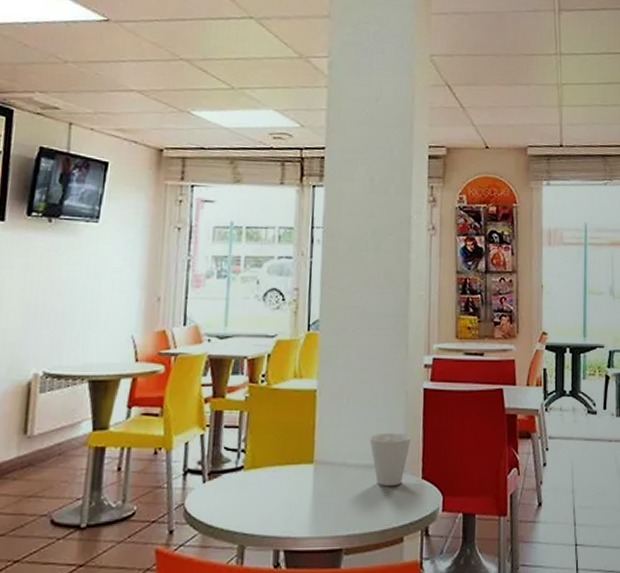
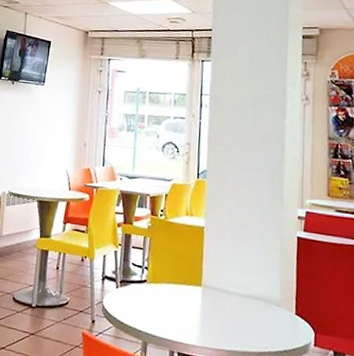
cup: present [369,432,412,487] -> none [249,270,286,317]

